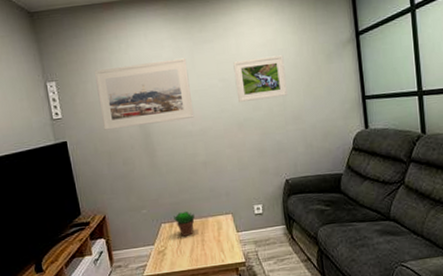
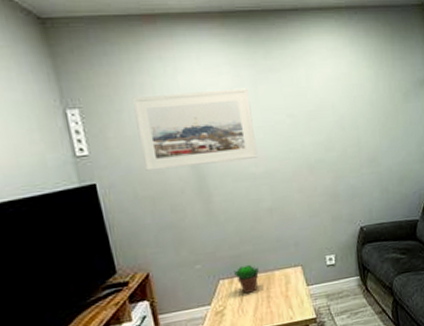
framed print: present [233,55,287,102] -> none [303,91,362,141]

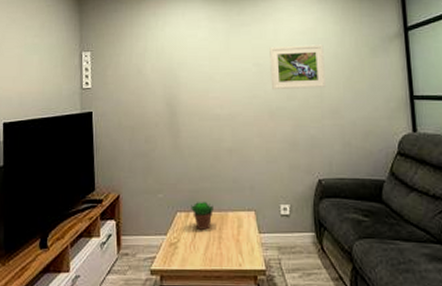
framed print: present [131,88,258,171] -> none [128,39,224,105]
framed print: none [303,91,362,141] -> present [269,44,326,89]

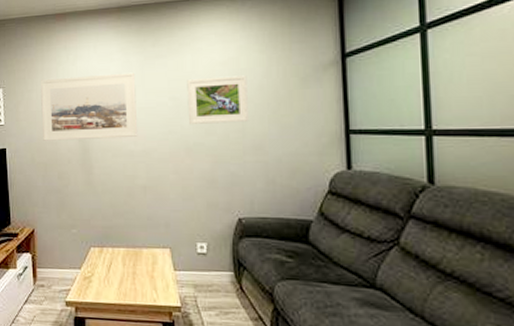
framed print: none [128,39,224,105] -> present [40,72,138,141]
succulent plant: present [191,202,213,230] -> none [105,238,127,265]

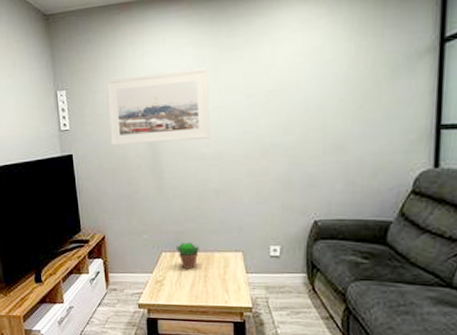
succulent plant: none [105,238,127,265] -> present [176,243,199,269]
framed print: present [187,75,248,124] -> none [264,67,331,123]

